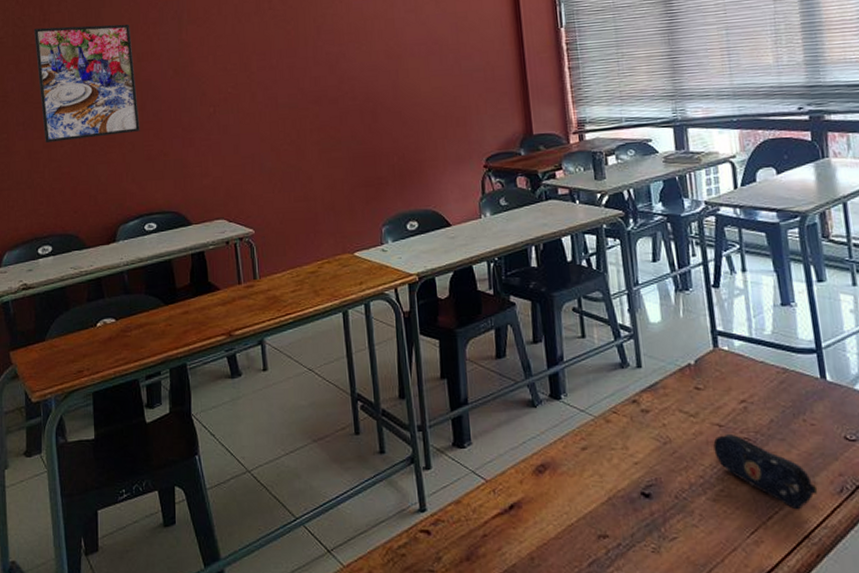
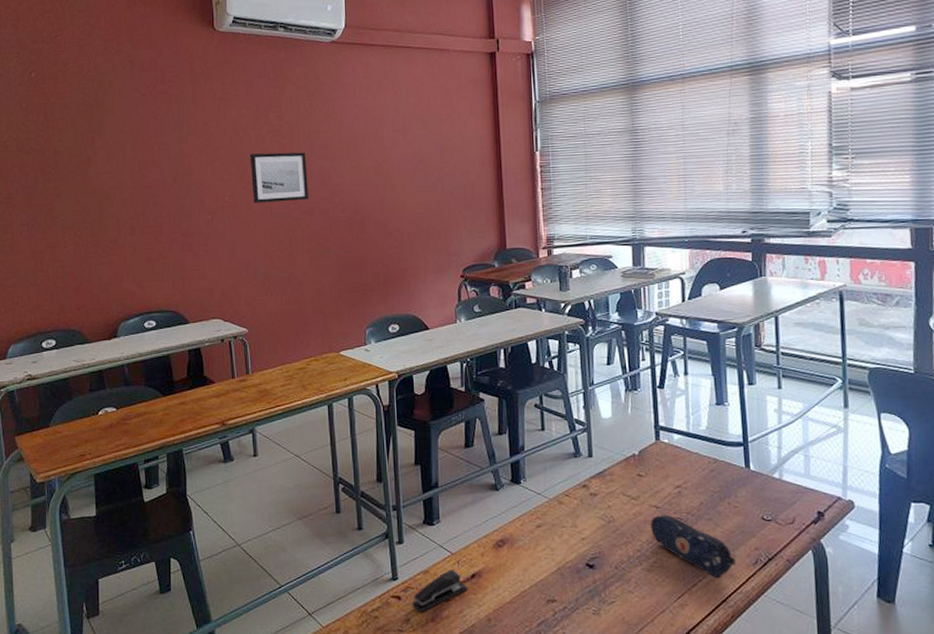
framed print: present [33,24,140,143] -> none [37,132,141,243]
wall art: none [253,37,316,94] -> present [250,152,308,203]
stapler: none [443,499,507,551] -> present [412,569,468,613]

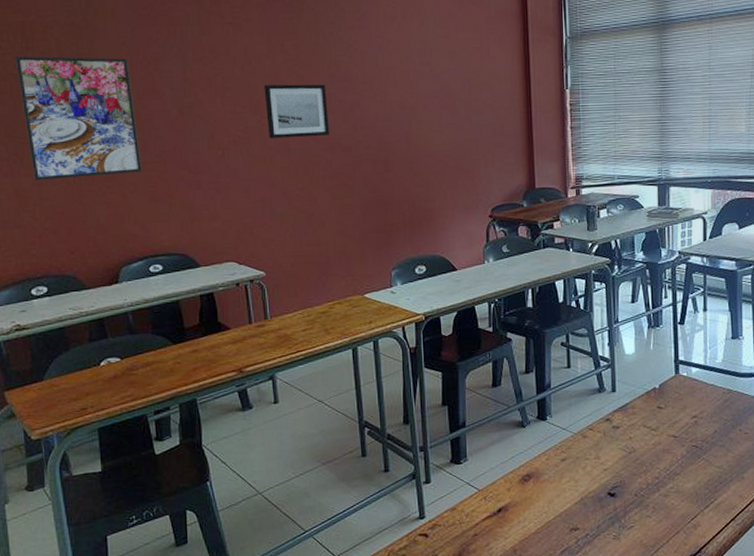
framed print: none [37,132,141,243] -> present [15,56,142,180]
stapler: present [412,569,468,613] -> none [439,505,495,549]
pencil case: present [650,514,737,579] -> none [668,442,745,500]

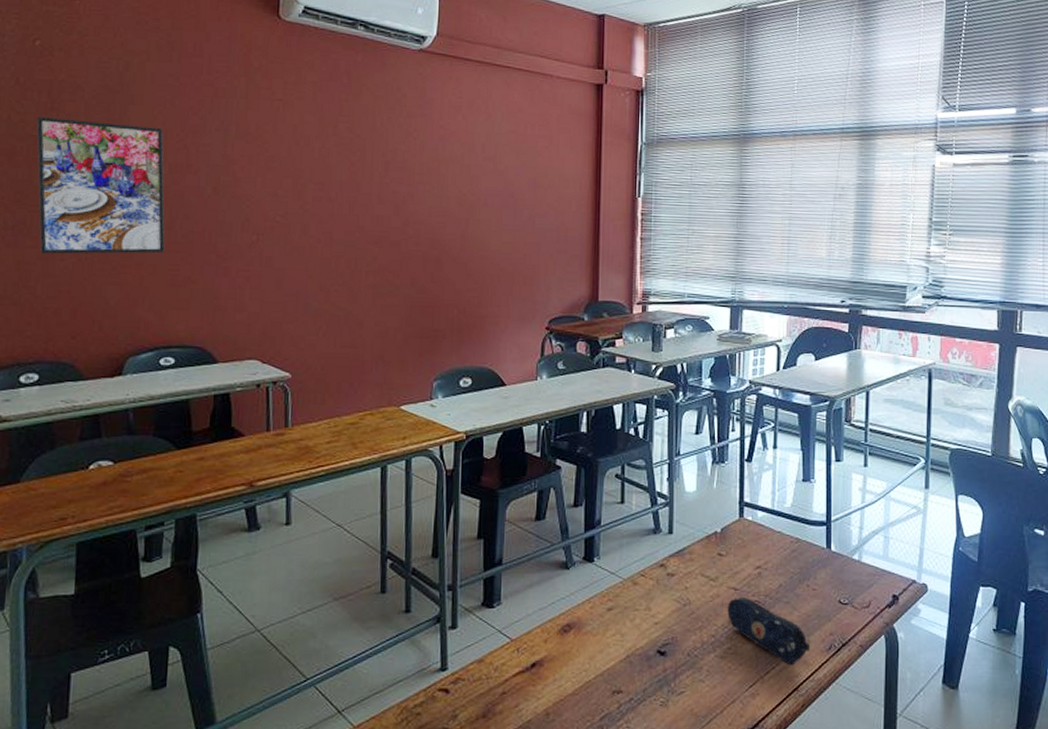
wall art: present [264,84,329,139] -> none [310,168,379,228]
pencil case: none [668,442,745,500] -> present [727,596,811,666]

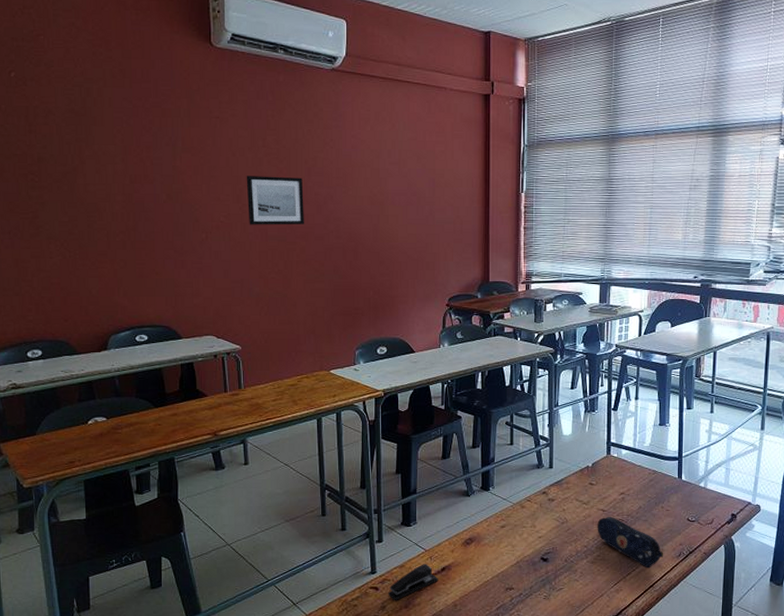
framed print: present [36,116,165,254] -> none [18,138,132,253]
wall art: none [310,168,379,228] -> present [246,176,304,225]
stapler: none [462,658,527,708] -> present [388,564,438,601]

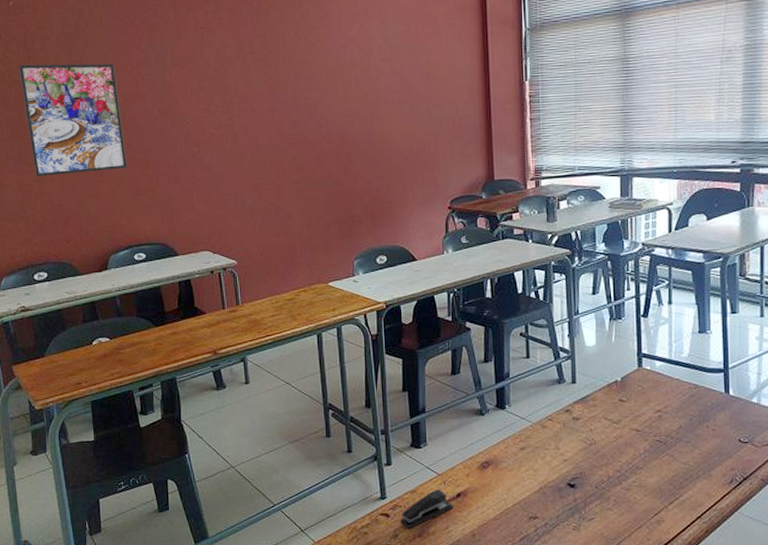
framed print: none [18,138,132,253] -> present [18,63,127,176]
wall art: present [246,176,304,225] -> none [235,82,295,135]
pencil case: present [597,516,664,568] -> none [631,437,712,497]

